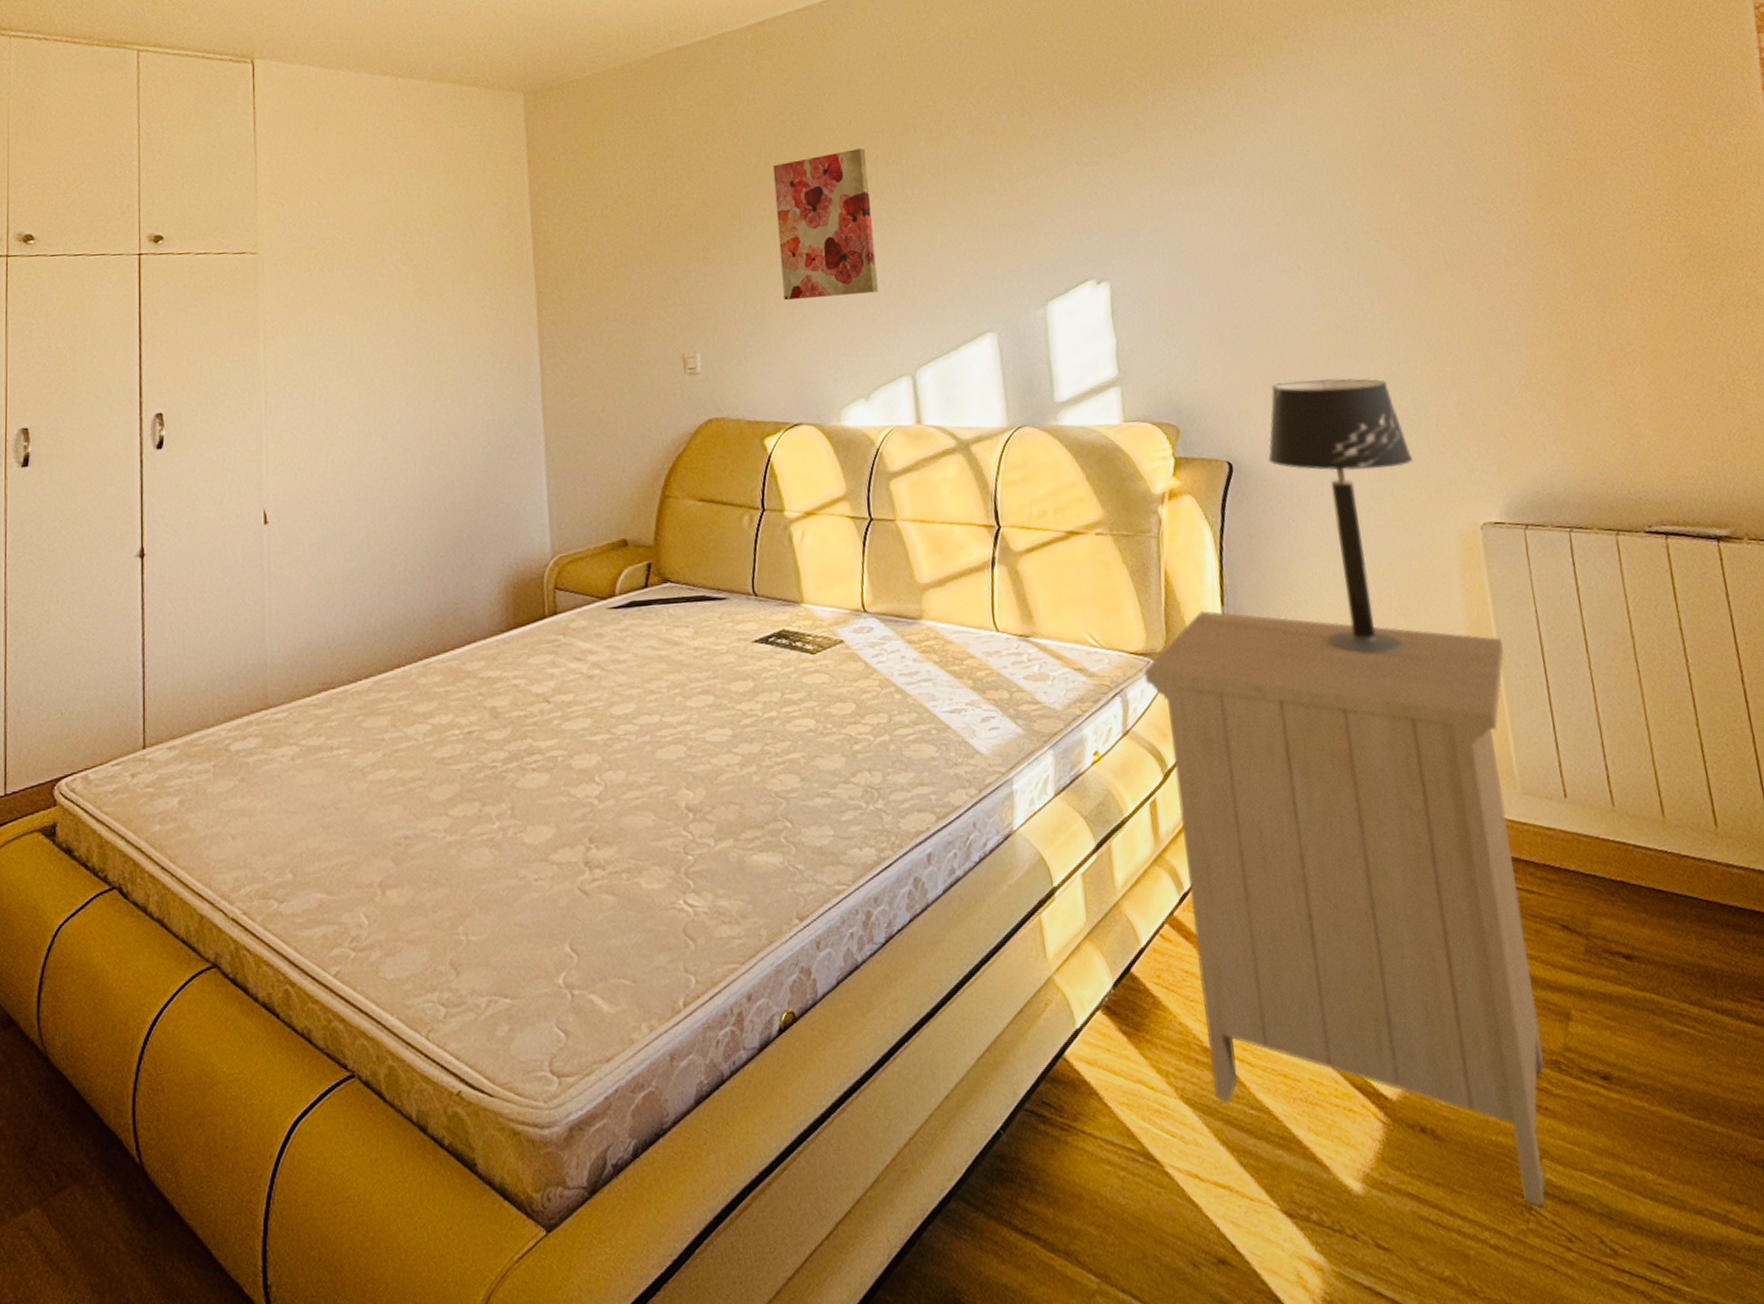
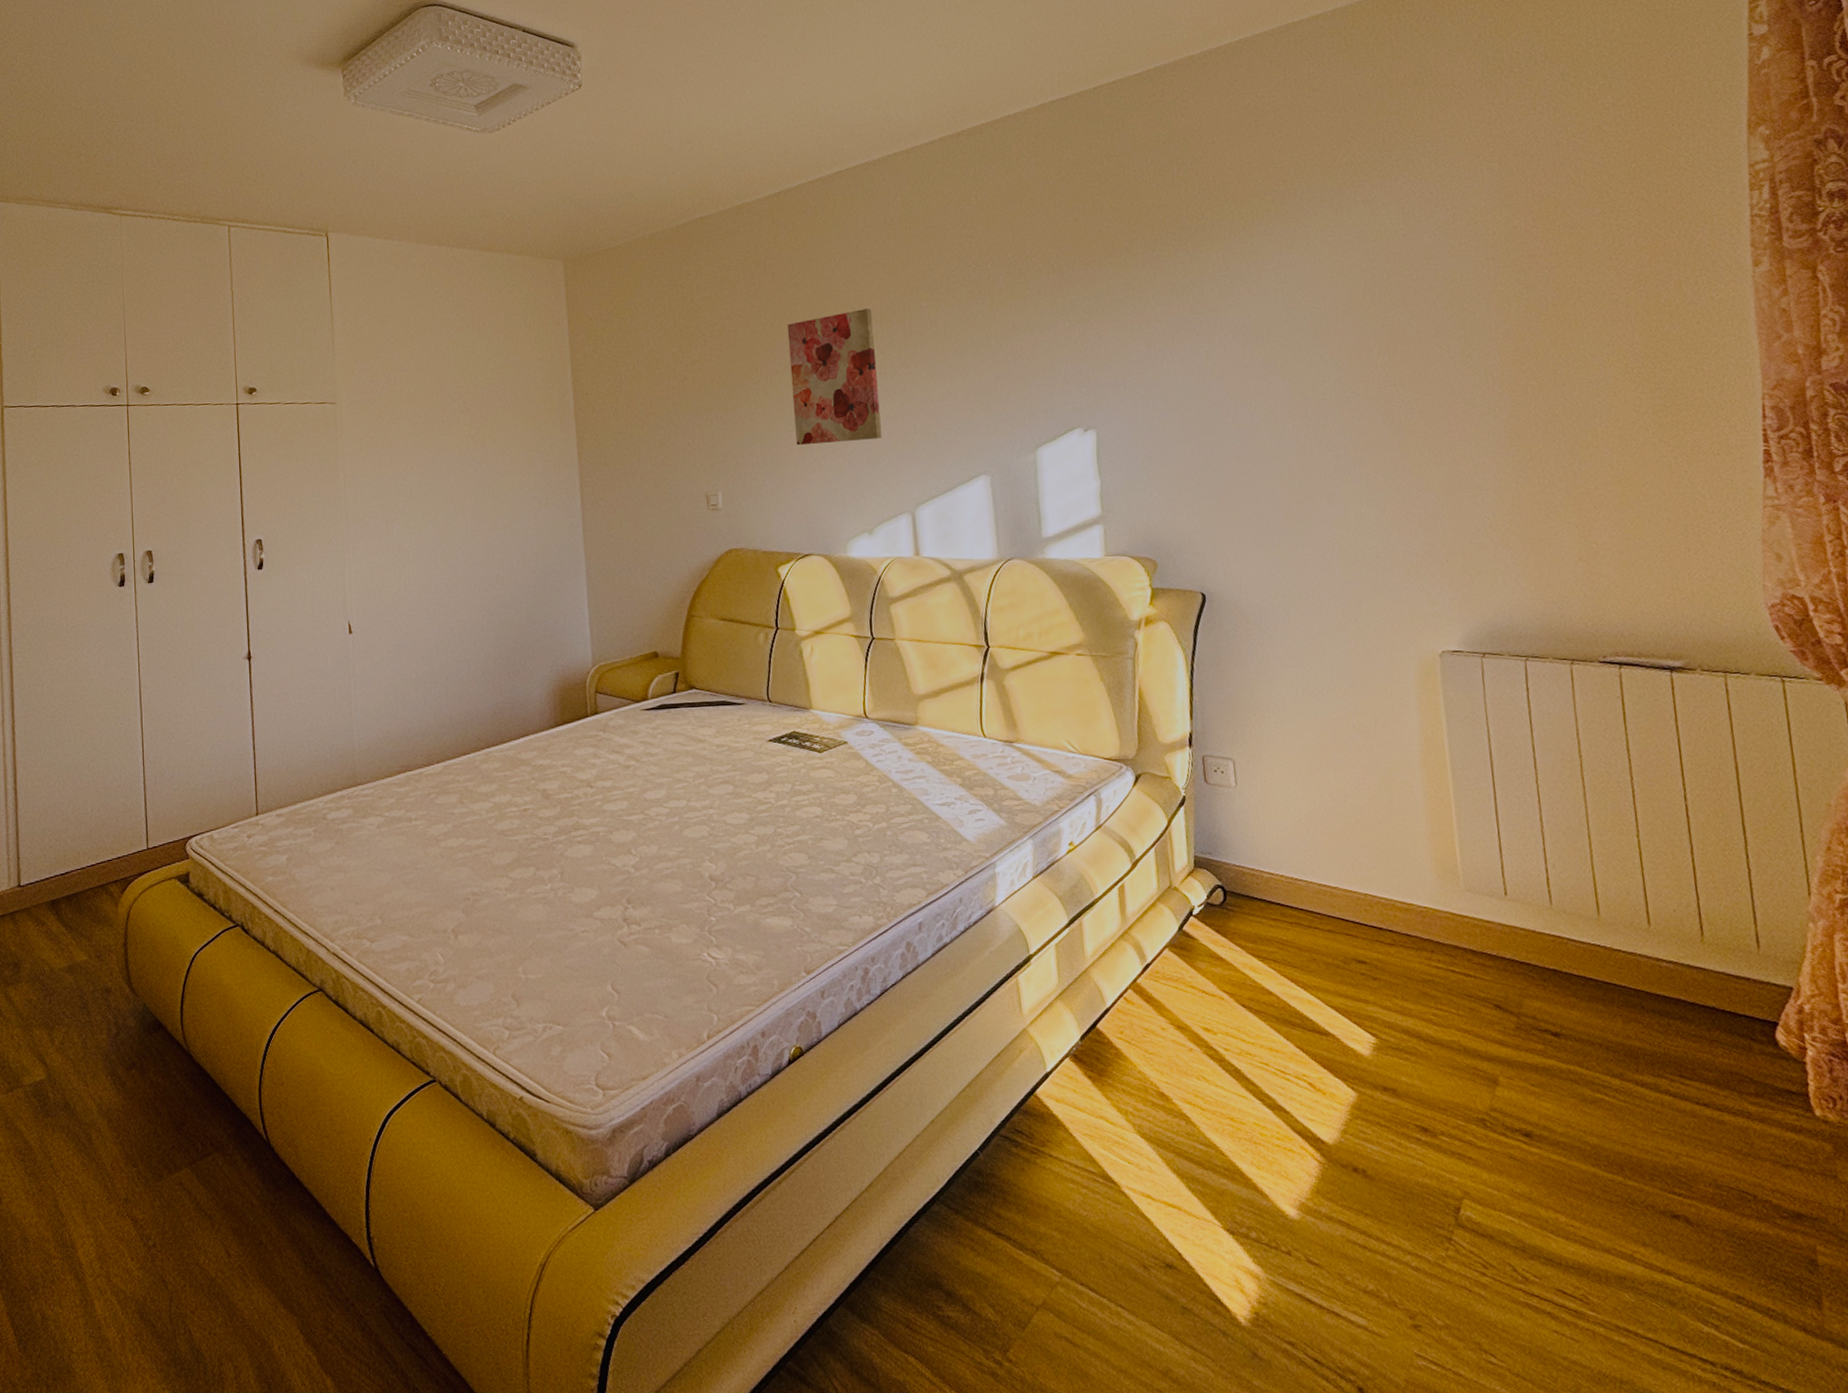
nightstand: present [1144,610,1545,1207] -> none [1117,723,1471,1239]
table lamp: present [1268,378,1414,654] -> none [1240,518,1378,765]

